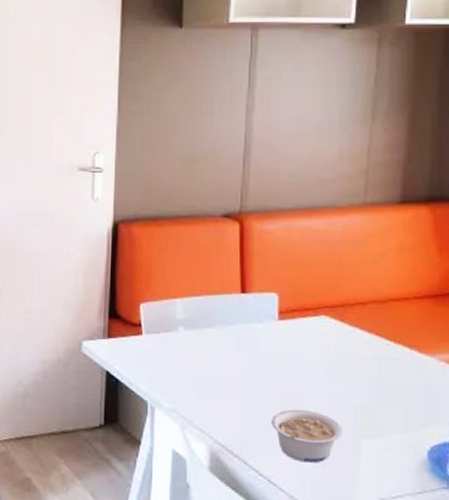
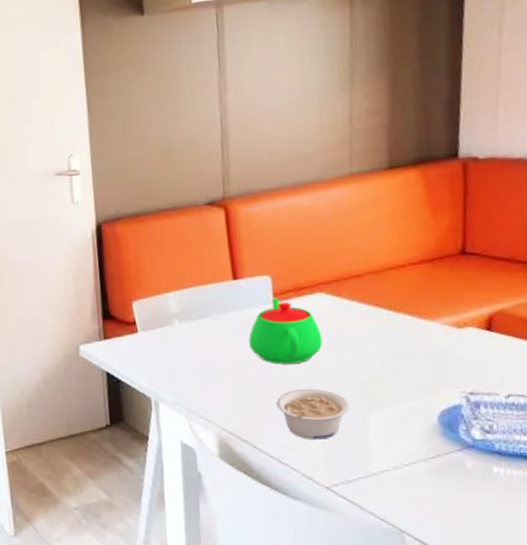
teapot: none [250,315,322,384] -> present [249,297,323,365]

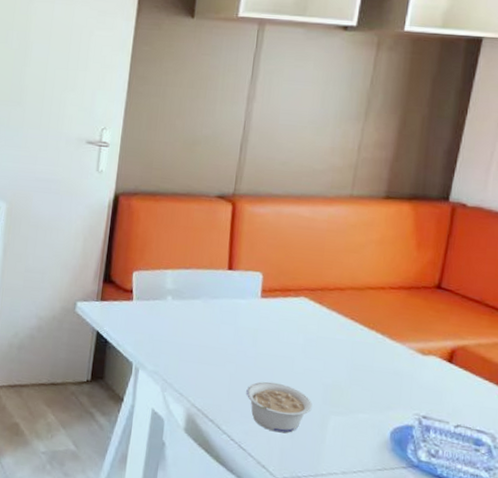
teapot: present [249,297,323,365] -> none [231,293,299,359]

